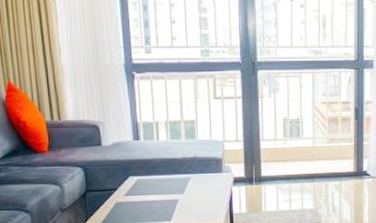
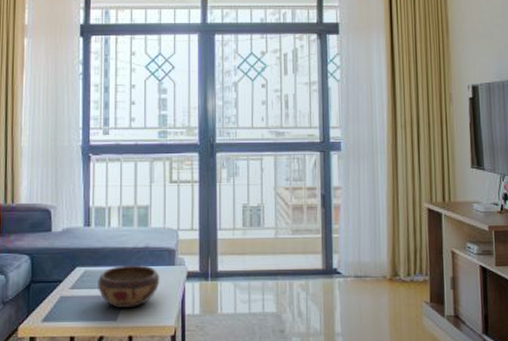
decorative bowl: none [151,173,209,210] -> present [98,265,160,308]

